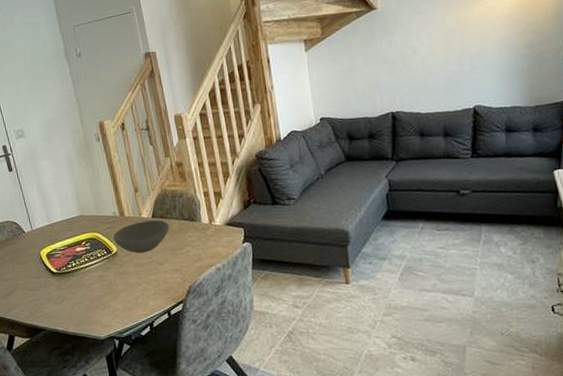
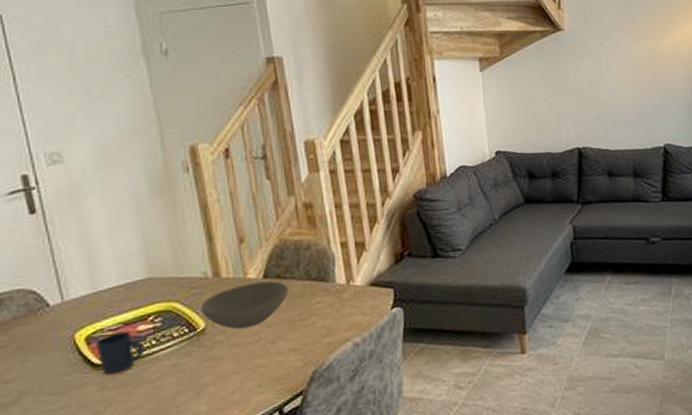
mug: none [52,251,81,280] -> present [95,330,145,375]

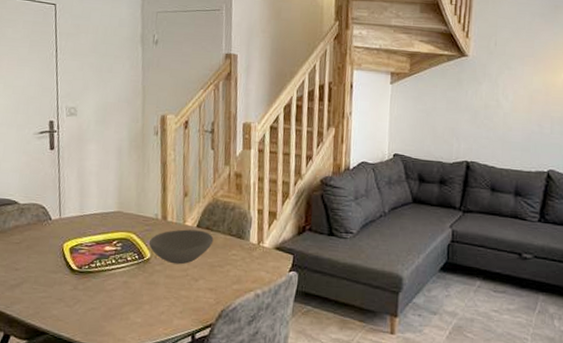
mug: present [95,330,145,375] -> none [75,248,107,280]

